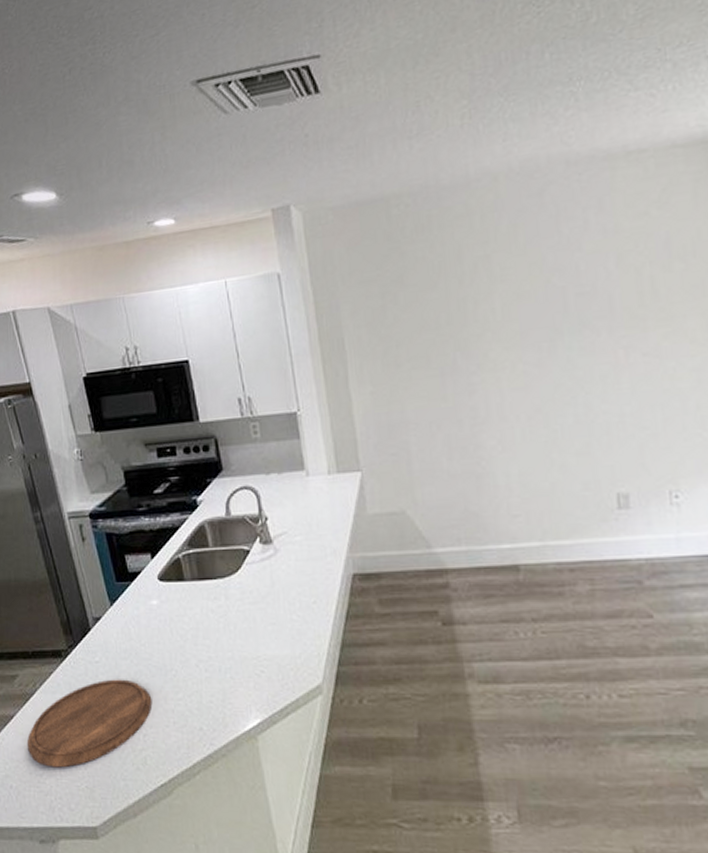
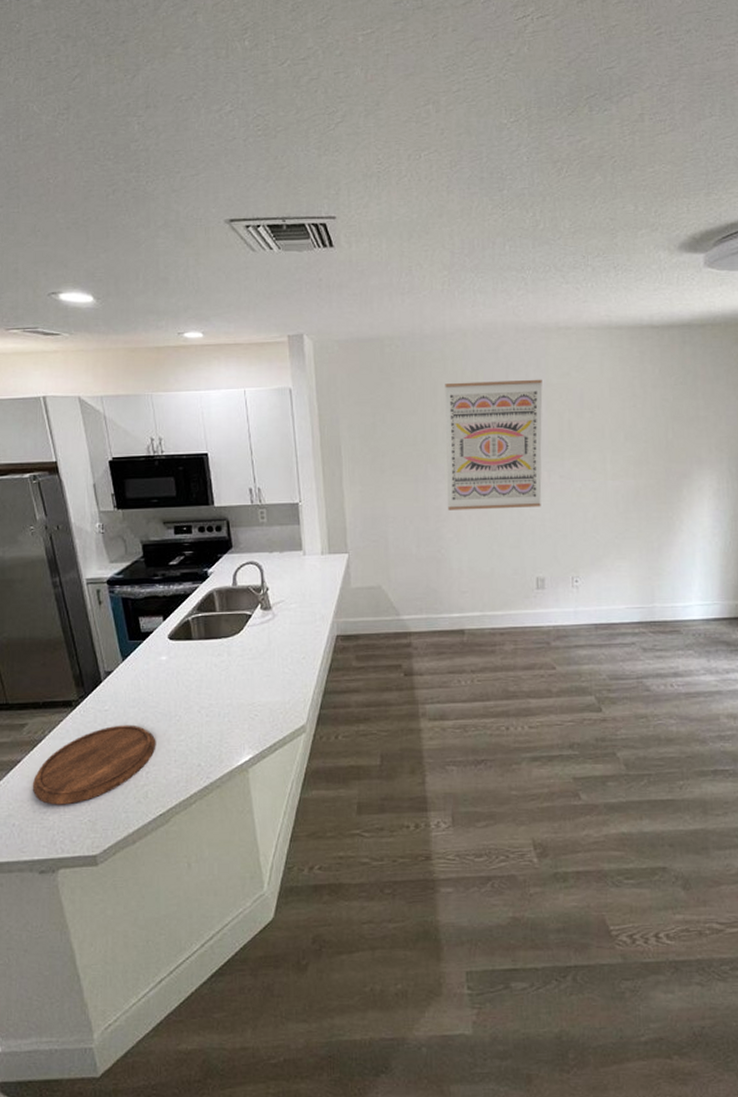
wall art: none [473,224,618,410] -> present [445,379,543,511]

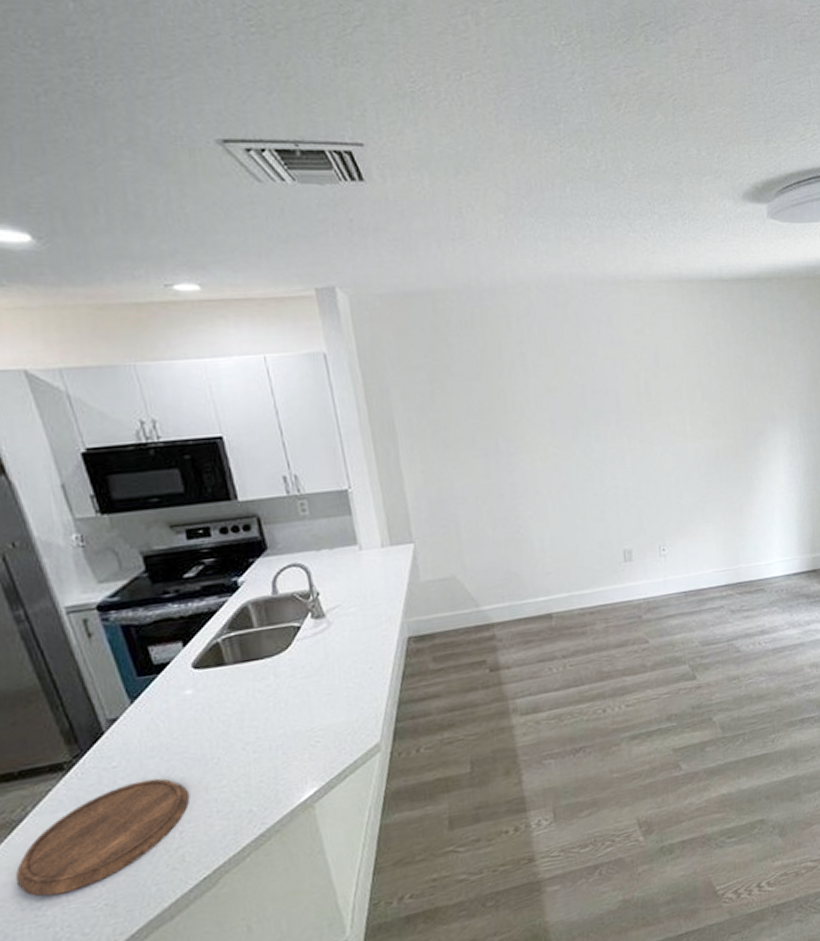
wall art: present [445,379,543,511] -> none [510,337,623,486]

